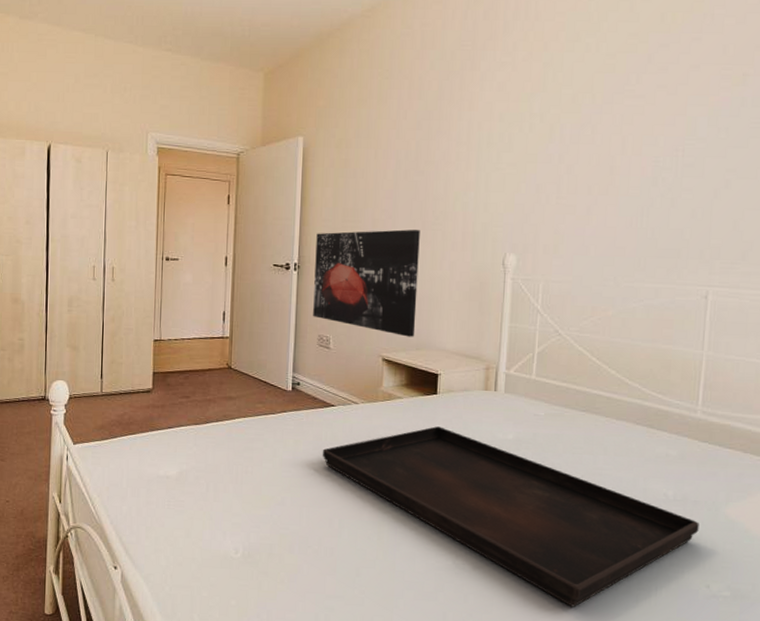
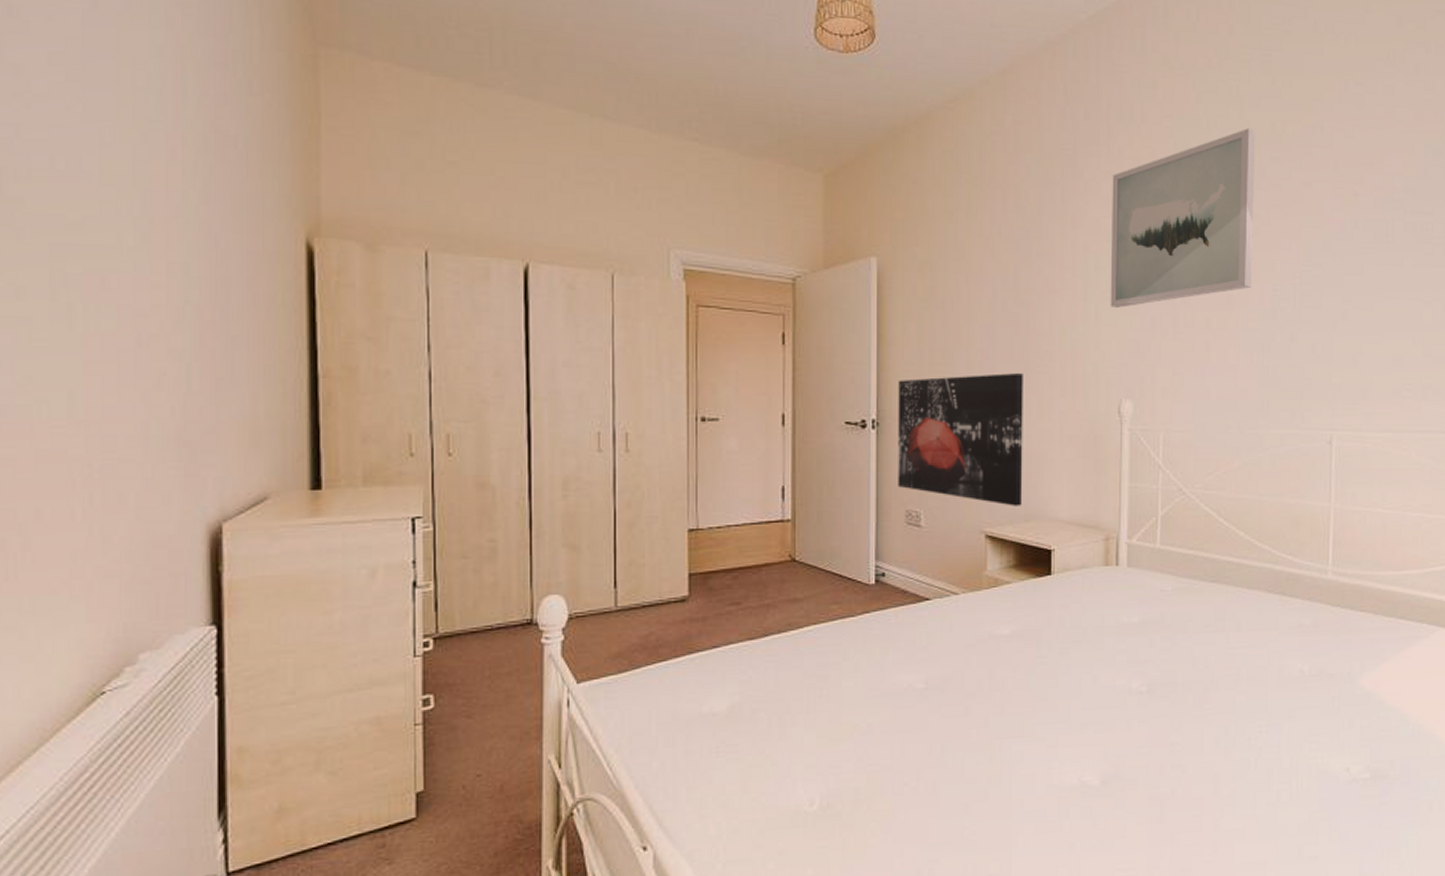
serving tray: present [322,426,699,607] -> none [916,614,1336,815]
wall art: none [499,20,645,177] -> present [1110,128,1255,308]

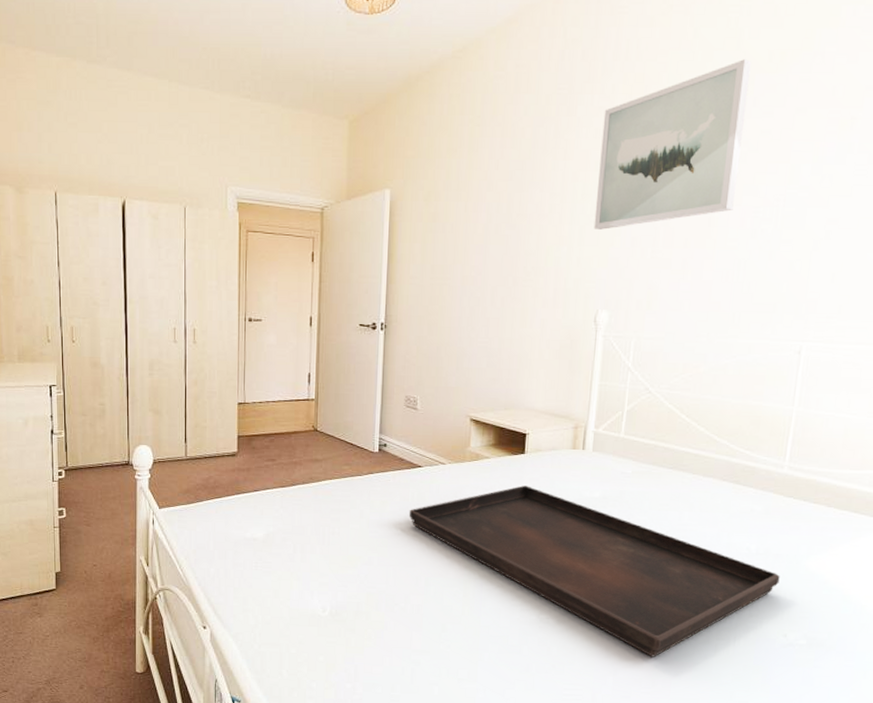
wall art: present [898,373,1023,506] -> none [400,286,511,397]
serving tray: none [916,614,1336,815] -> present [408,485,780,657]

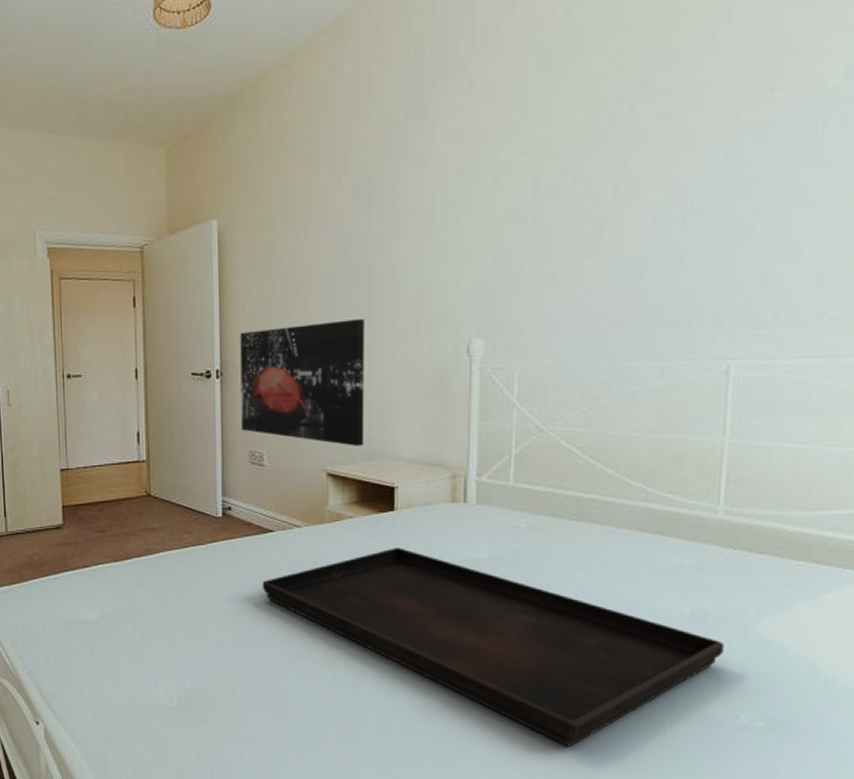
wall art: none [400,286,511,397] -> present [240,319,365,446]
wall art: present [593,59,751,230] -> none [459,33,638,246]

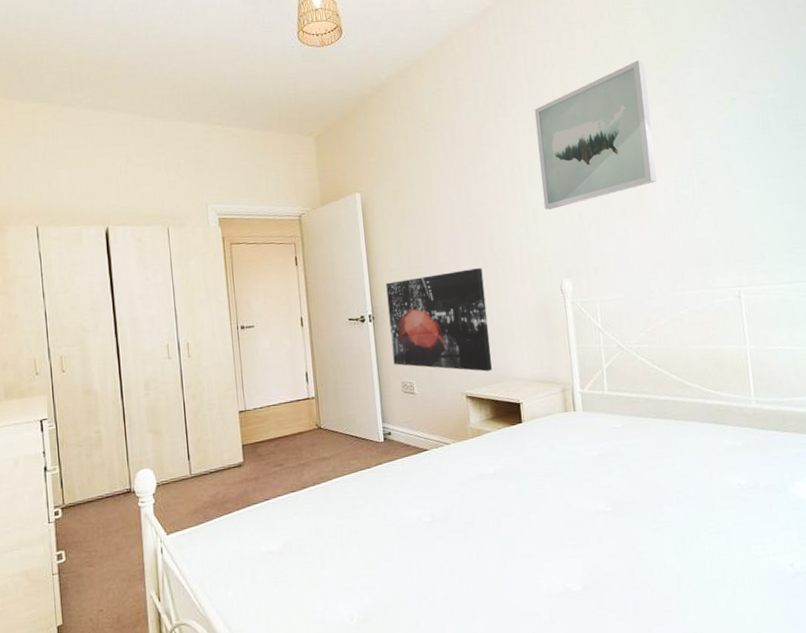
serving tray: present [262,548,724,746] -> none [422,454,774,610]
wall art: none [459,33,638,246] -> present [534,60,657,210]

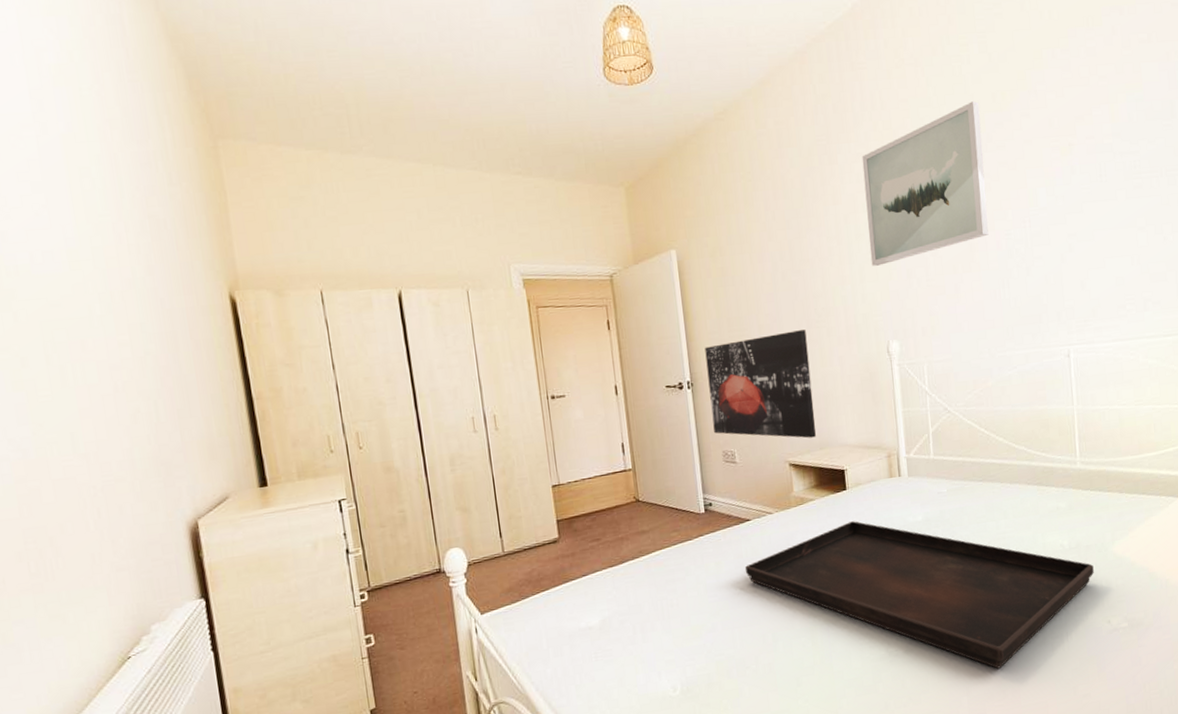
serving tray: none [422,454,774,610] -> present [744,521,1094,669]

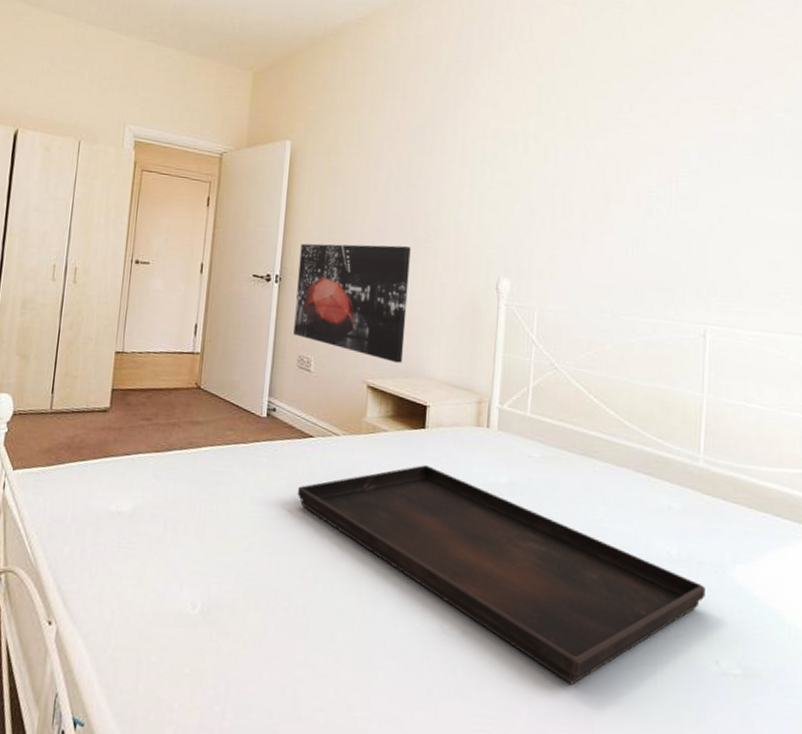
wall art: present [861,101,989,266] -> none [493,49,636,197]

